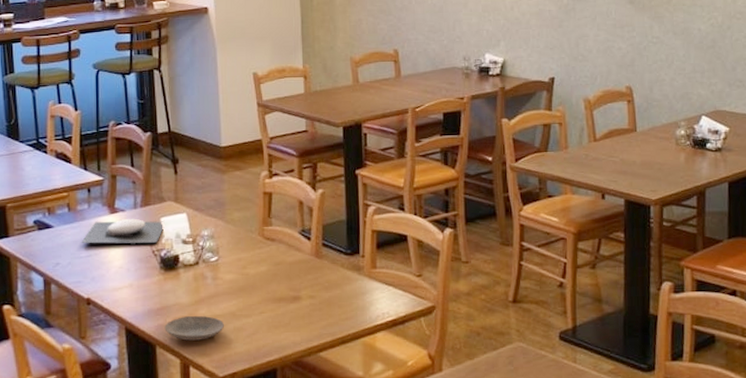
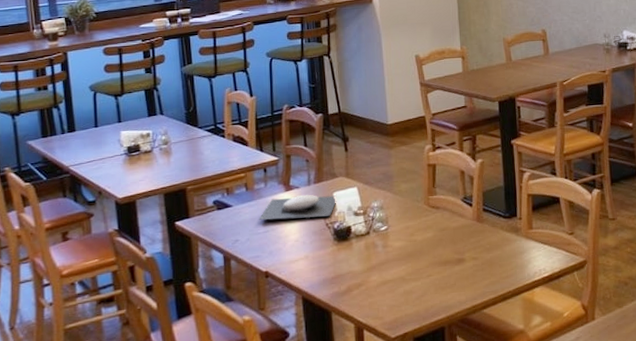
plate: present [164,315,225,341] -> none [339,281,396,306]

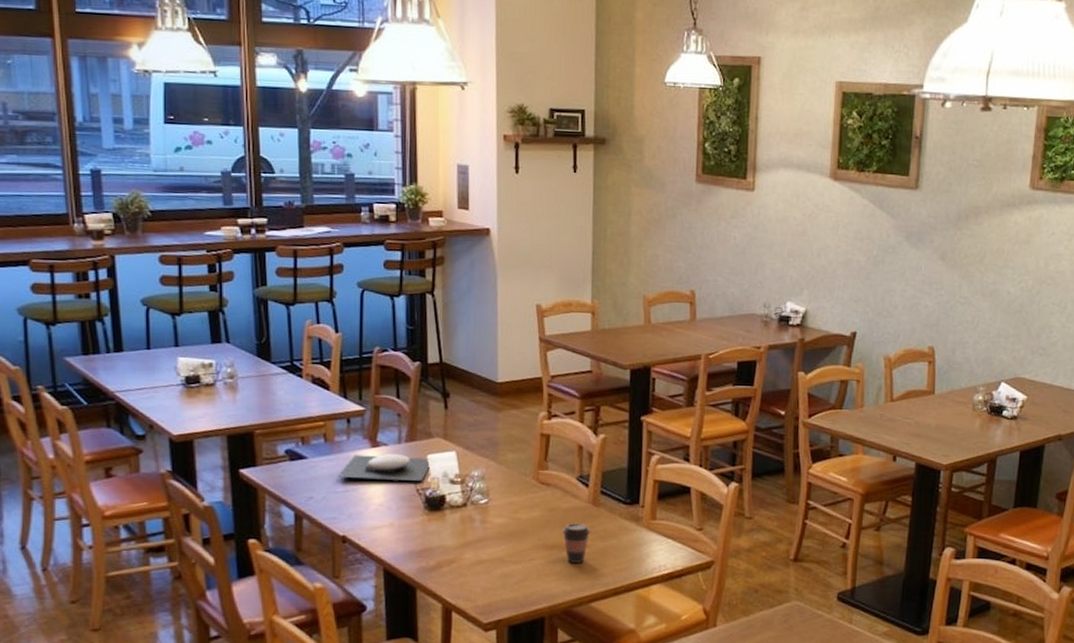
coffee cup: none [453,239,478,275] -> present [562,523,591,563]

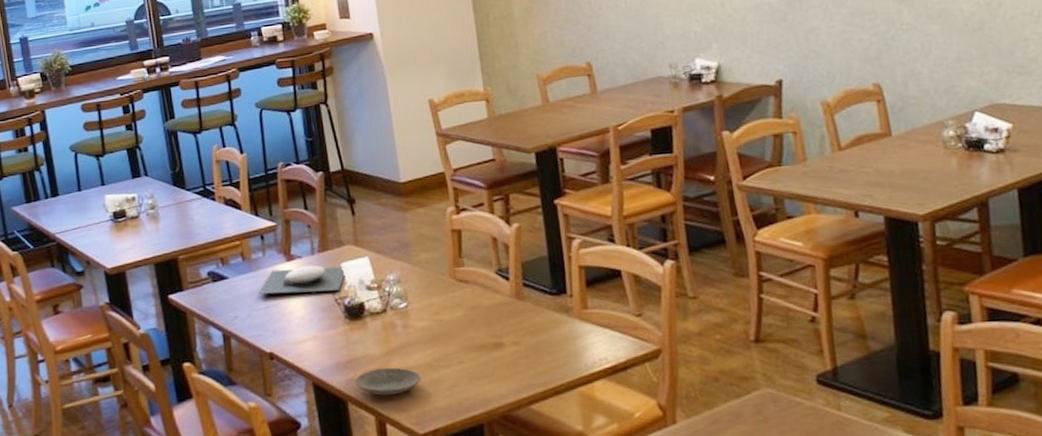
plate: none [426,559,492,585] -> present [355,367,421,396]
coffee cup: present [562,523,591,563] -> none [488,319,519,363]

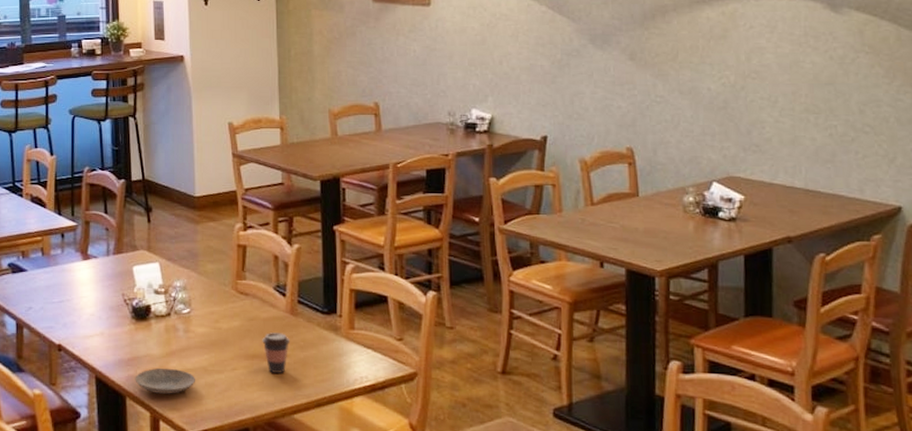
plate: present [258,265,346,294] -> none [54,265,137,291]
coffee cup: none [488,319,519,363] -> present [262,333,291,373]

